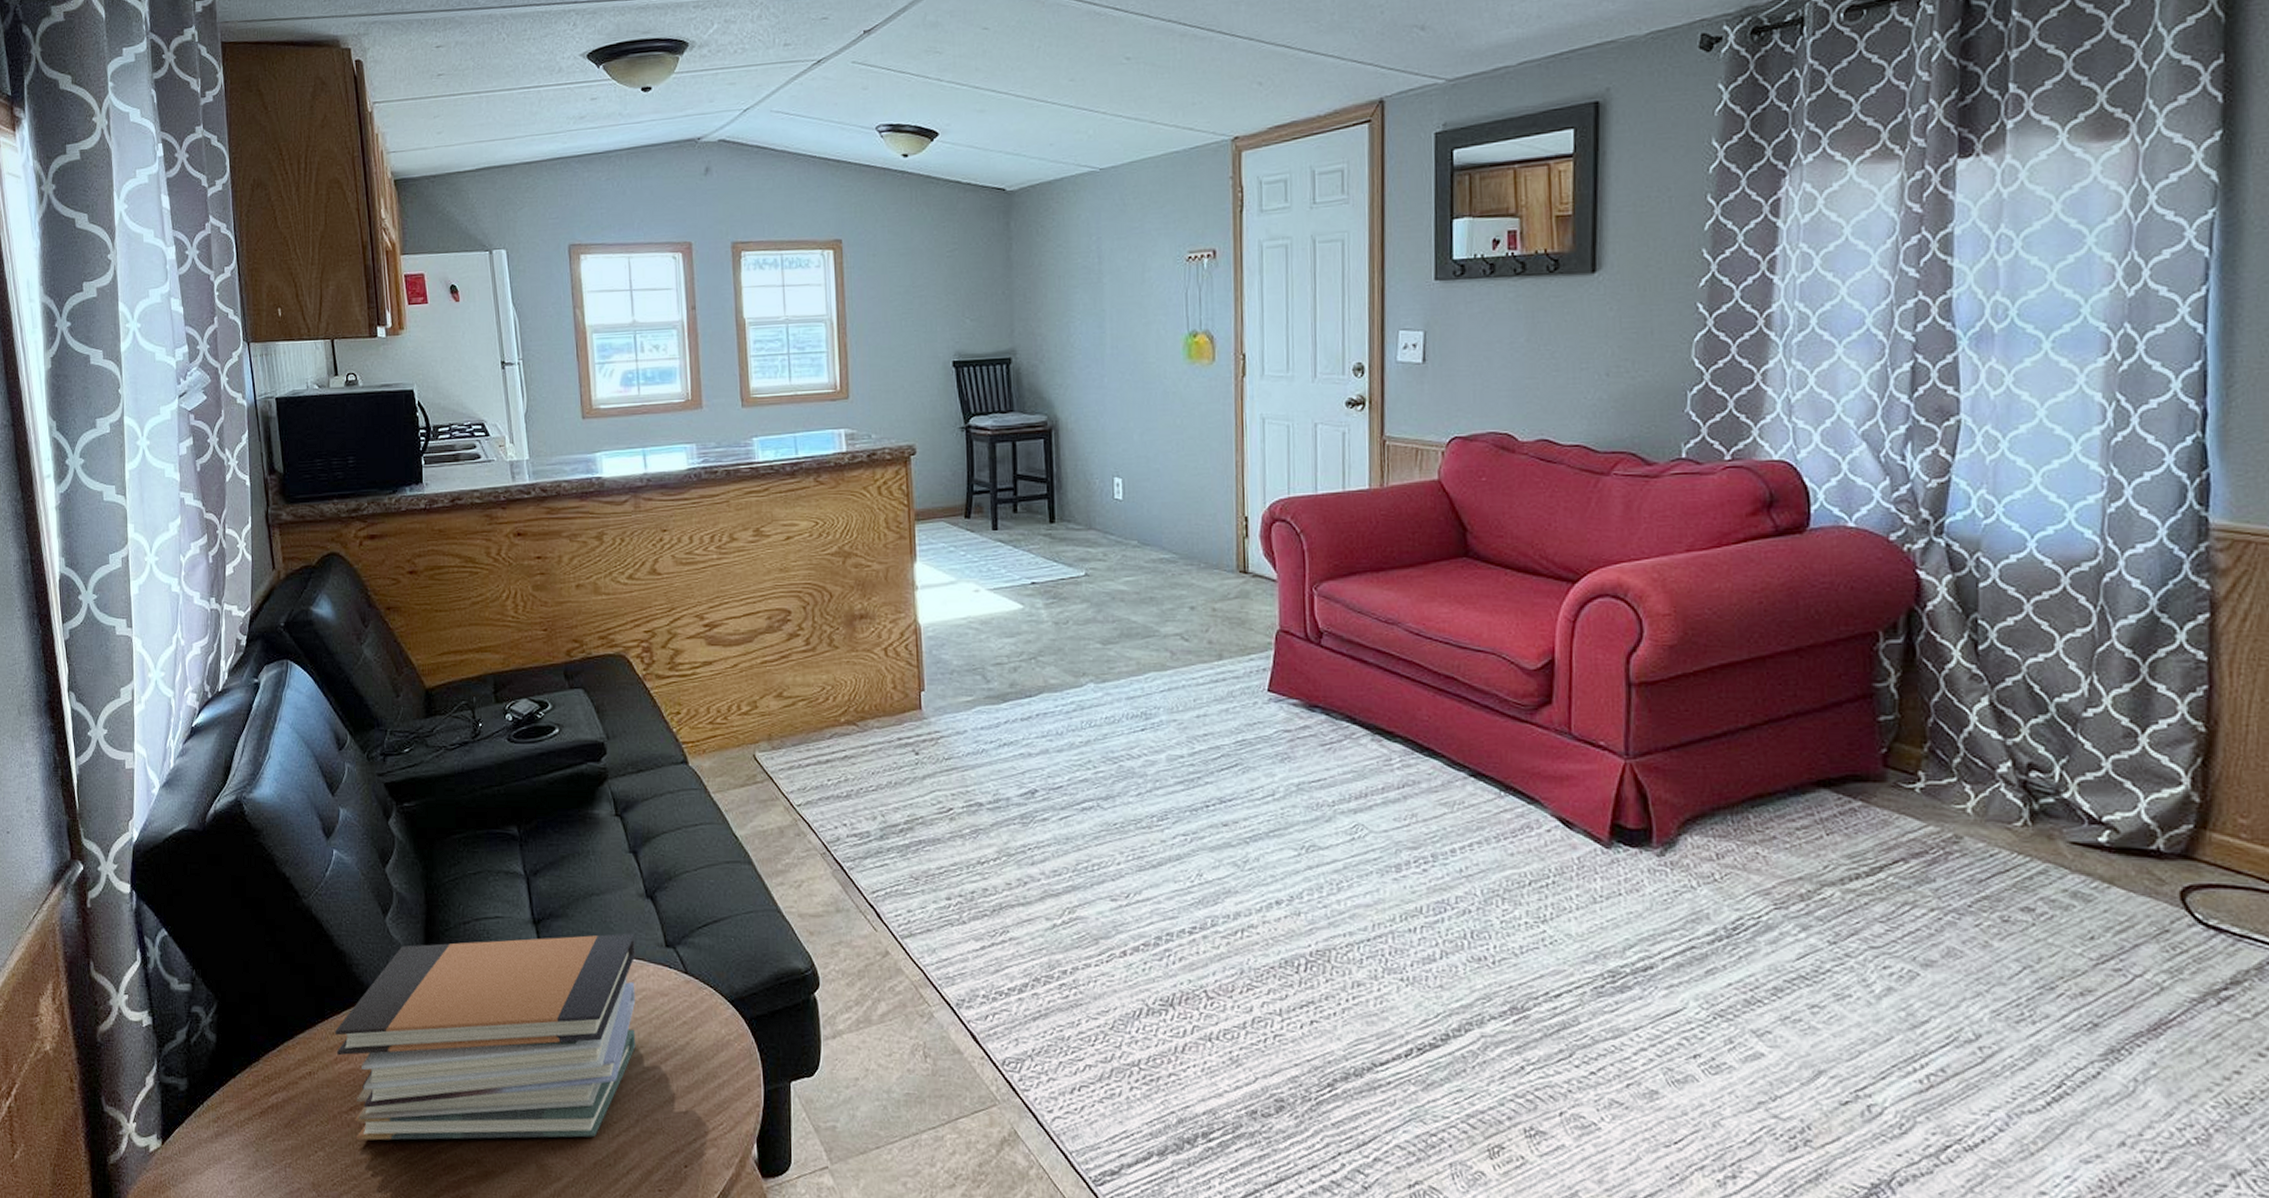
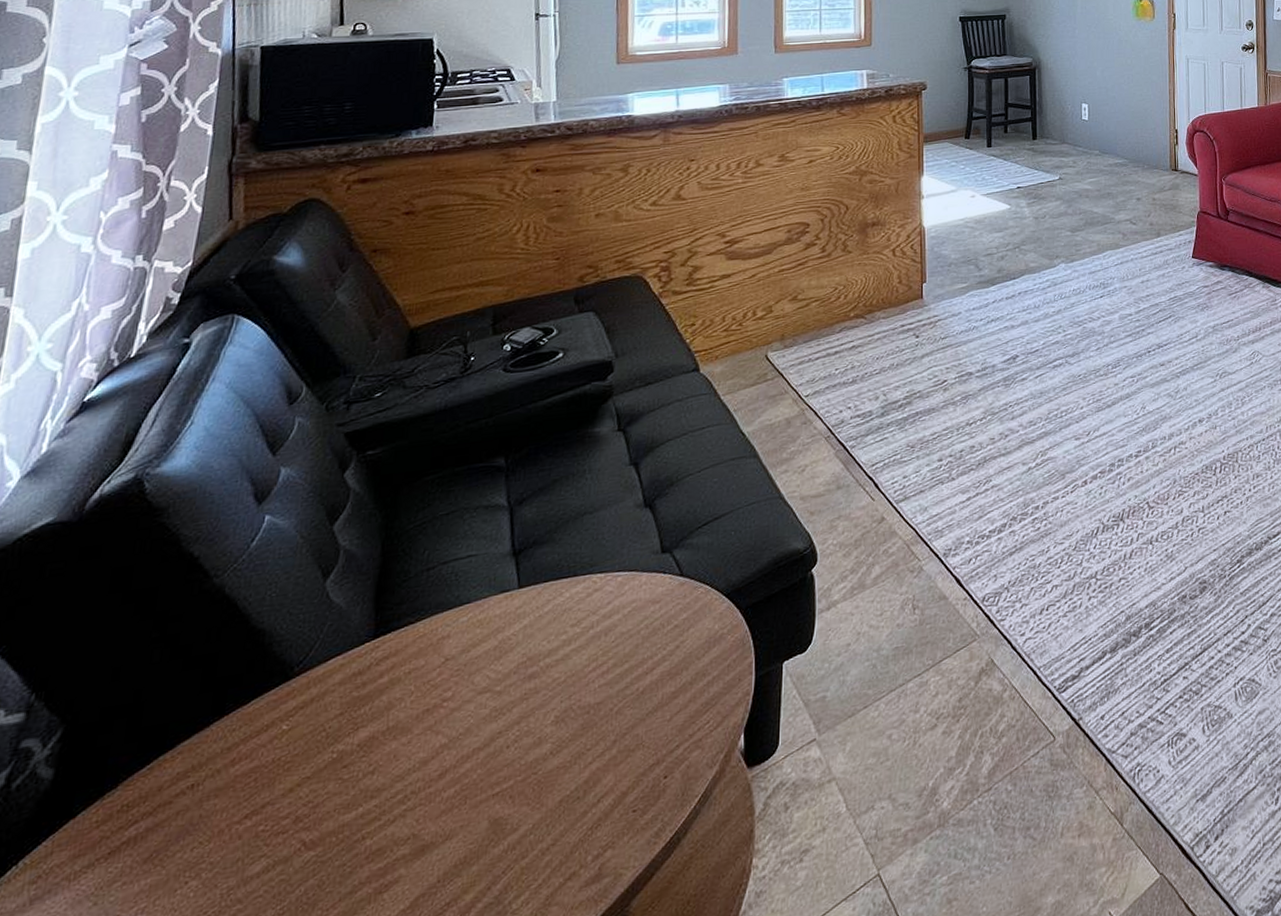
book stack: present [335,933,636,1141] -> none [236,545,629,853]

